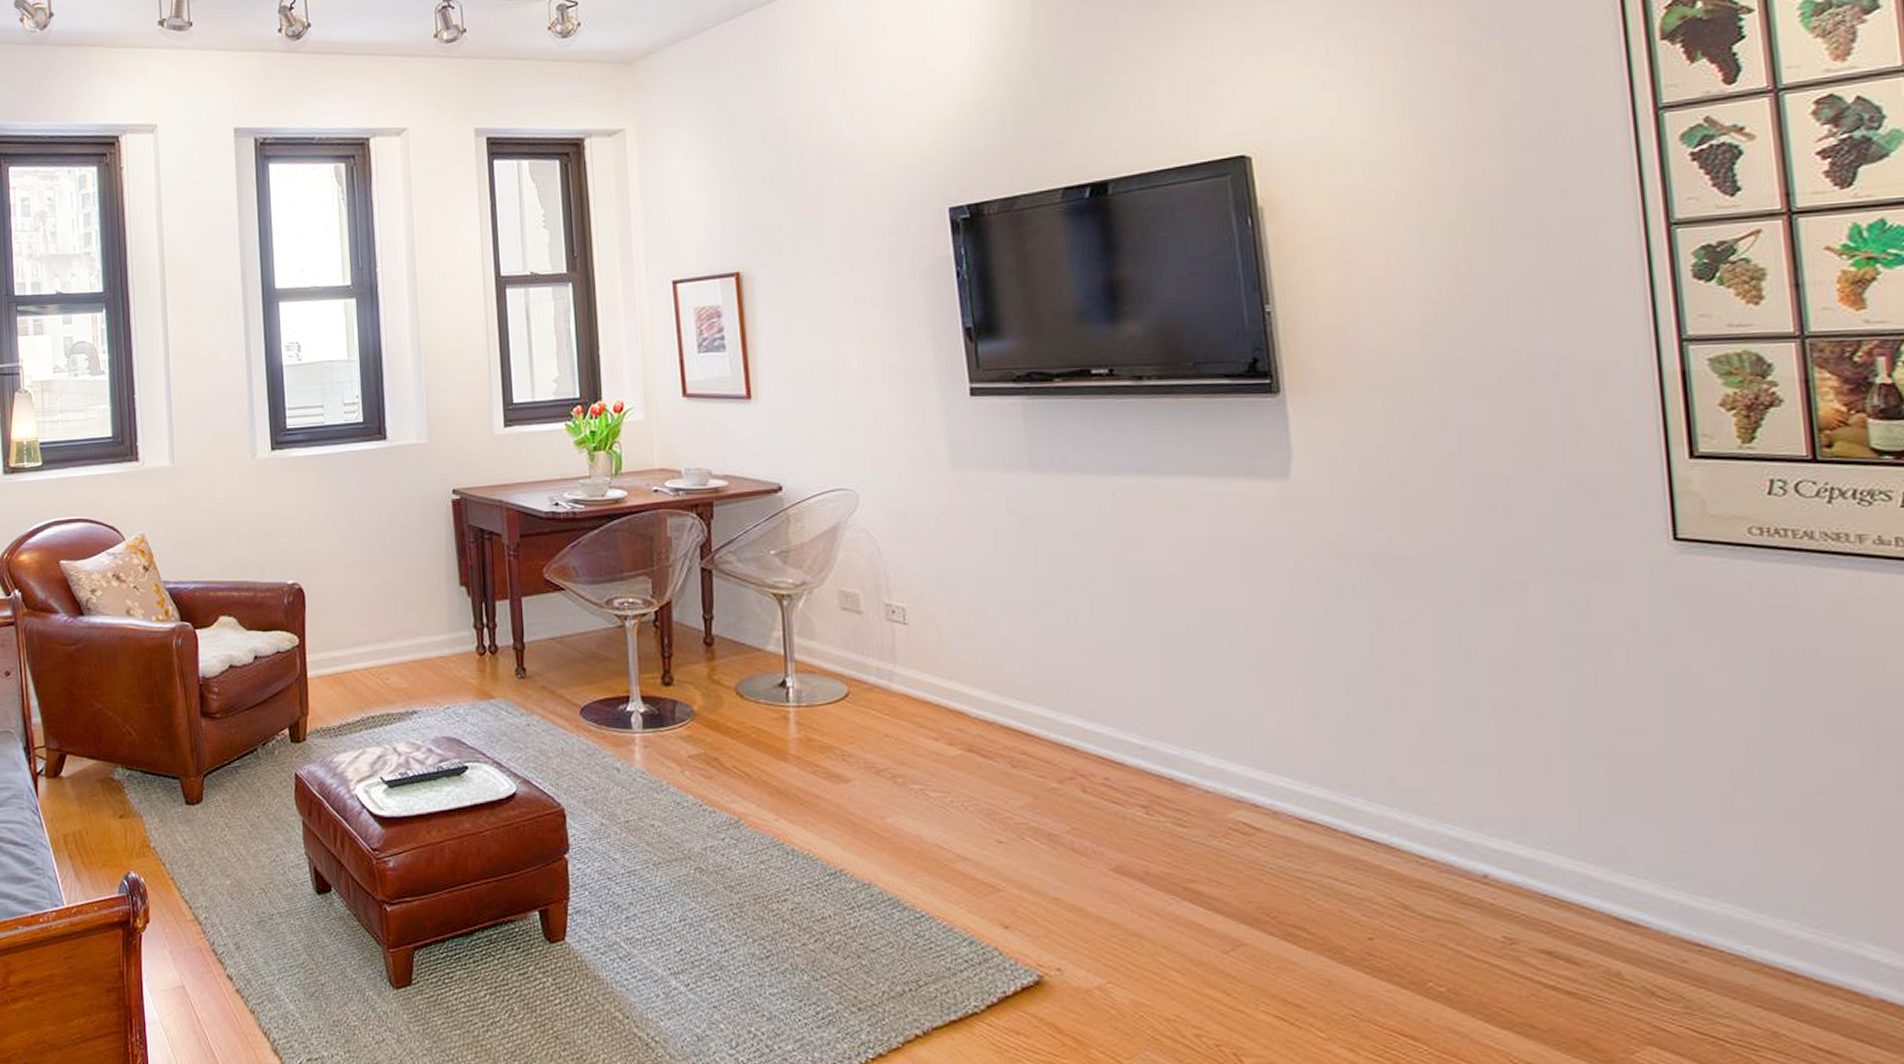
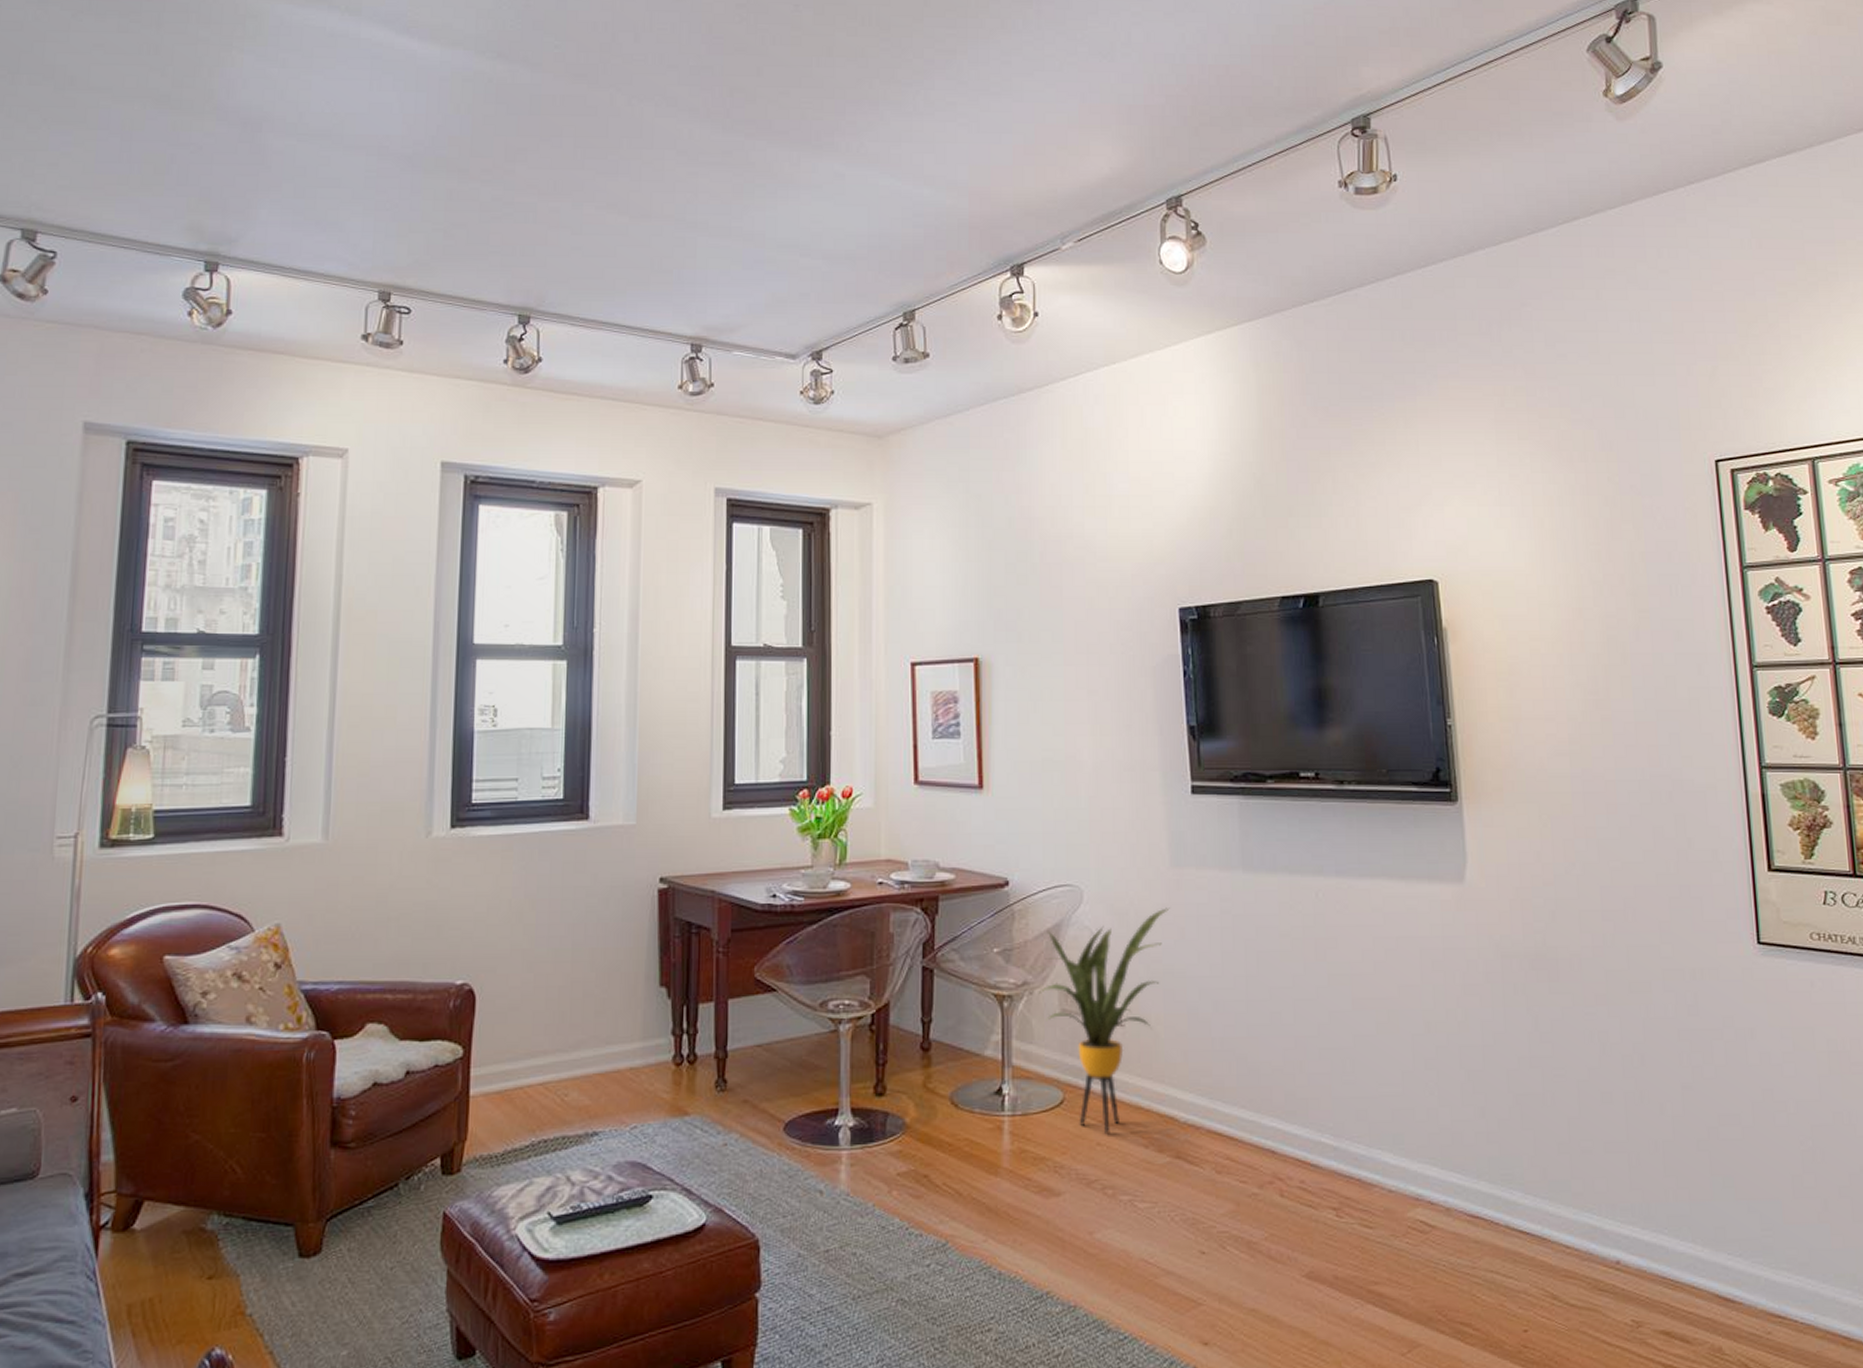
house plant: none [817,509,952,727] -> present [1038,908,1170,1135]

